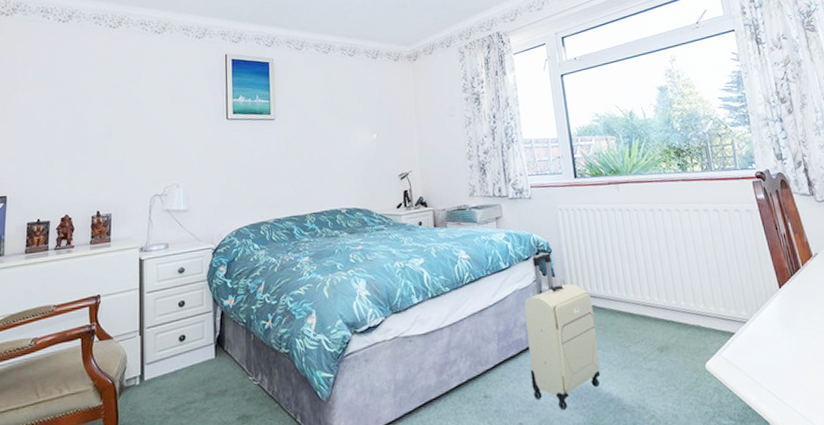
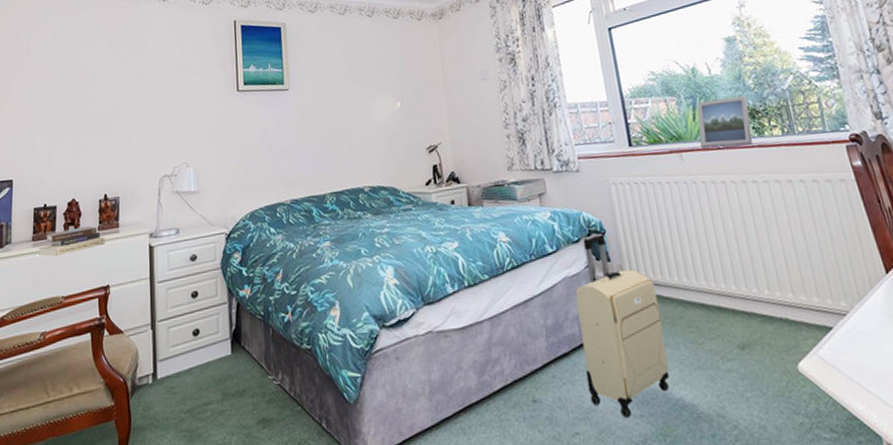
books: none [31,240,97,269] -> present [38,225,105,257]
picture frame: none [632,137,678,181] -> present [696,95,753,149]

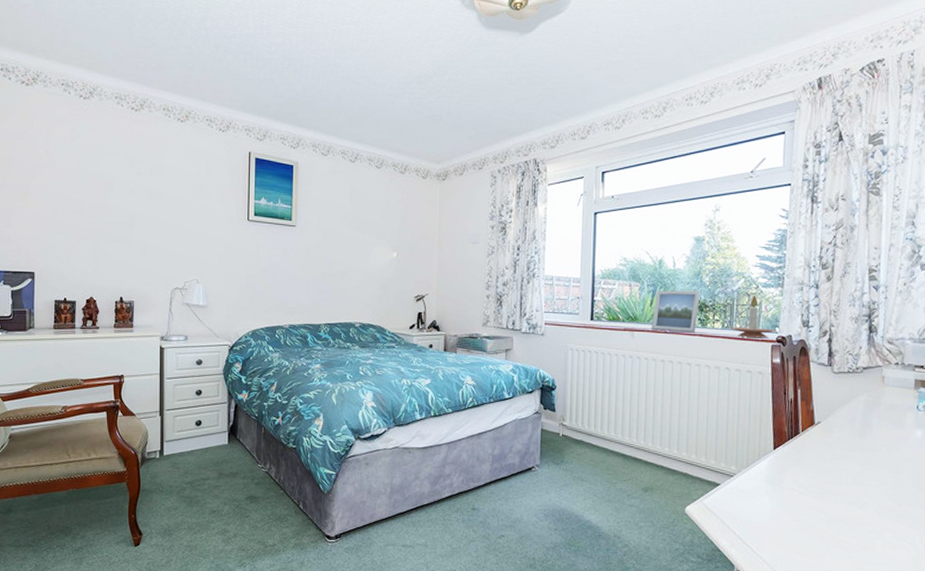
books: present [38,225,105,257] -> none [59,322,120,345]
suitcase: present [575,233,670,419] -> none [518,388,588,530]
candle holder: none [791,91,847,141] -> present [729,294,777,339]

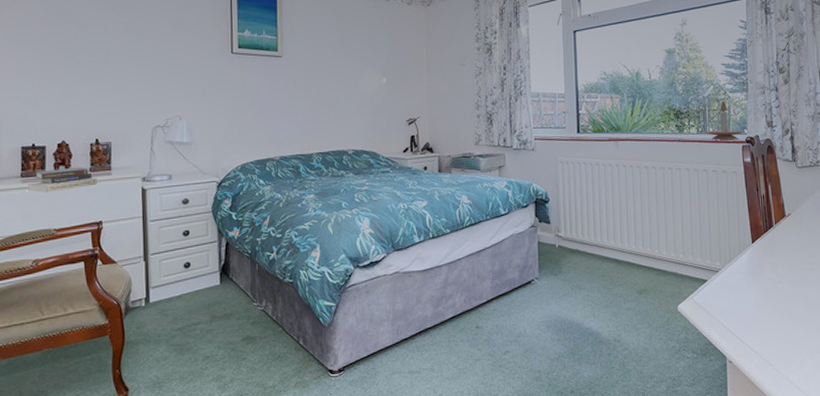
books: none [59,322,120,345] -> present [27,167,97,193]
picture frame: present [651,290,701,333] -> none [633,99,676,139]

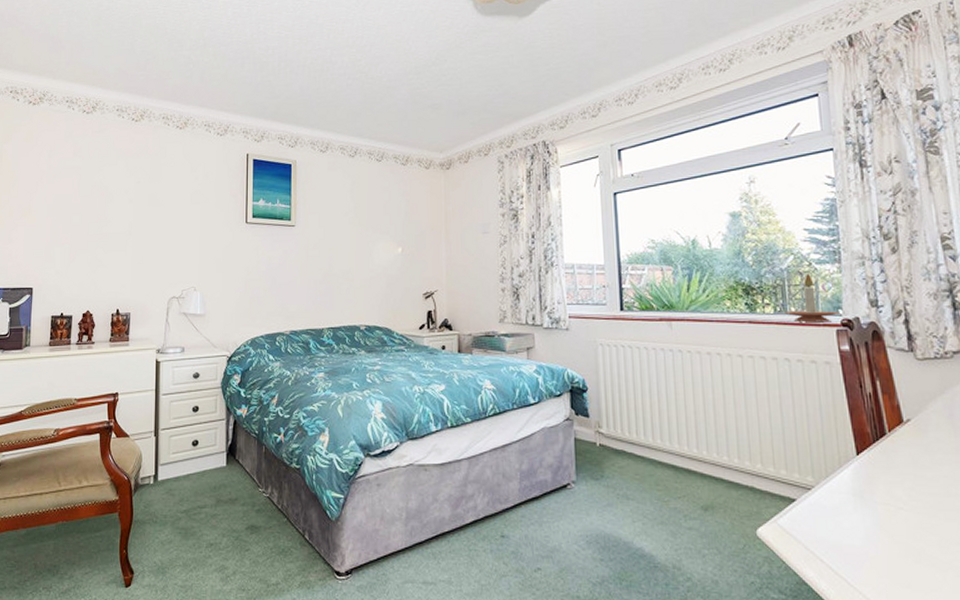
books: present [27,167,97,193] -> none [54,337,116,362]

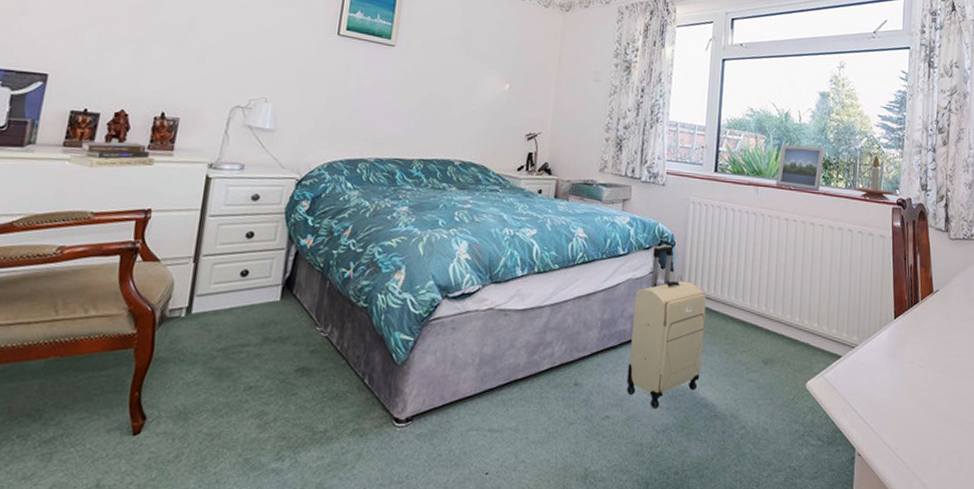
books: none [54,337,116,362] -> present [68,141,155,169]
suitcase: none [552,390,633,561] -> present [626,244,707,410]
picture frame: none [690,272,745,320] -> present [775,144,825,191]

